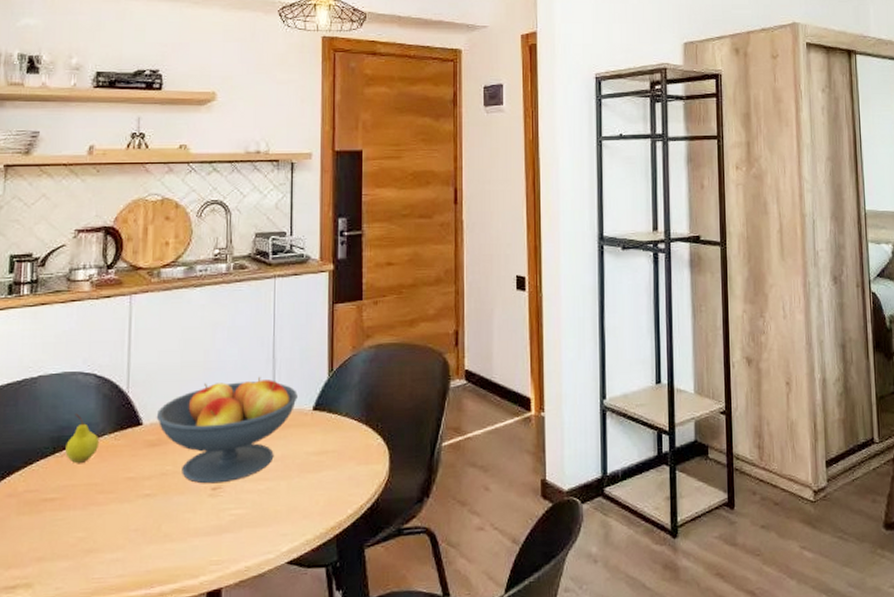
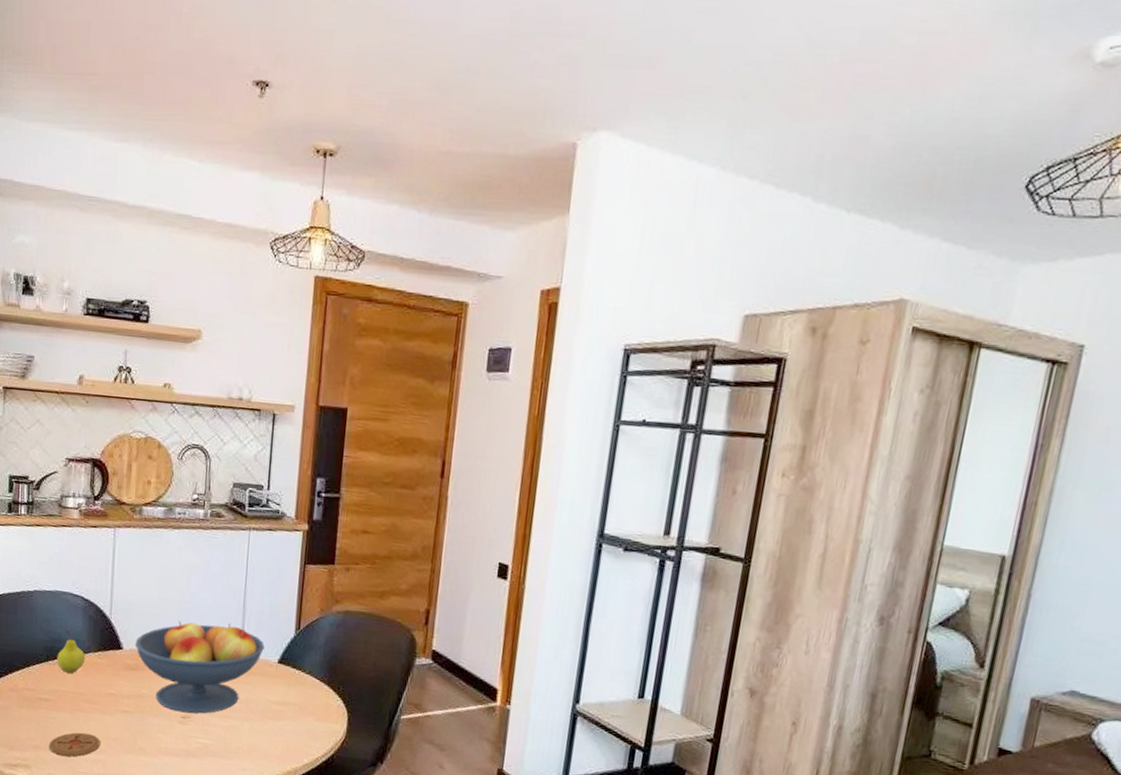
coaster: none [55,529,118,563] -> present [48,732,100,757]

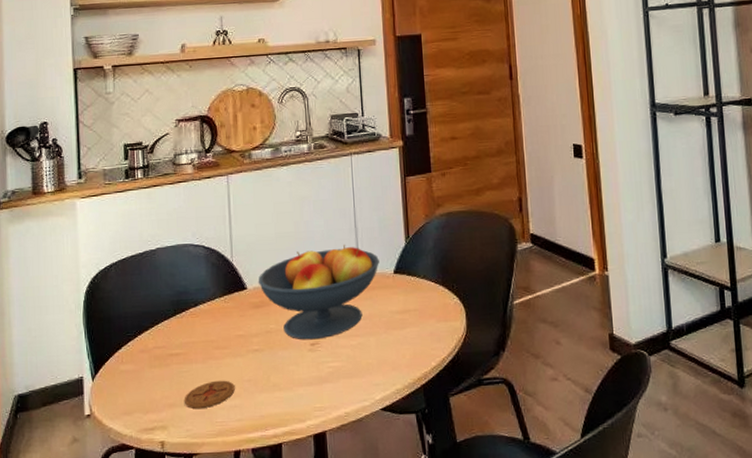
fruit: present [57,629,86,674] -> none [184,280,212,324]

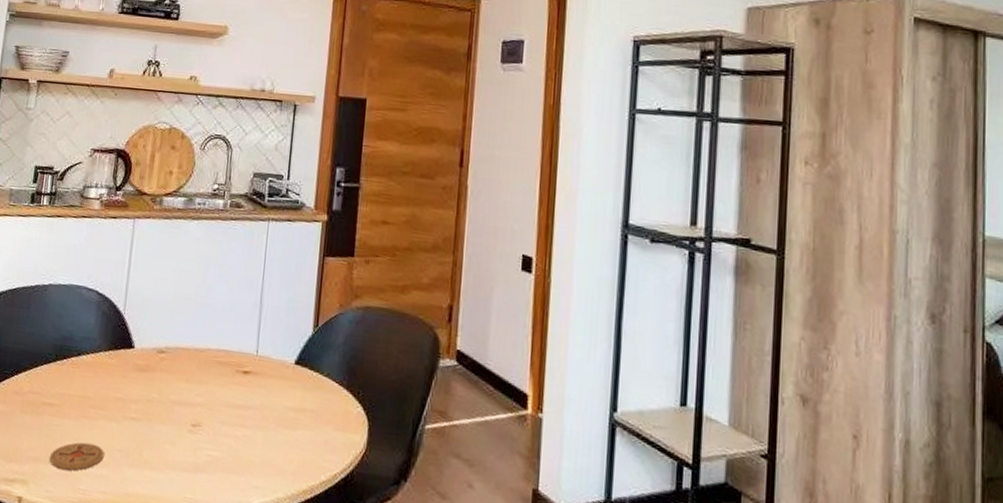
fruit bowl: present [258,244,379,340] -> none [147,317,281,422]

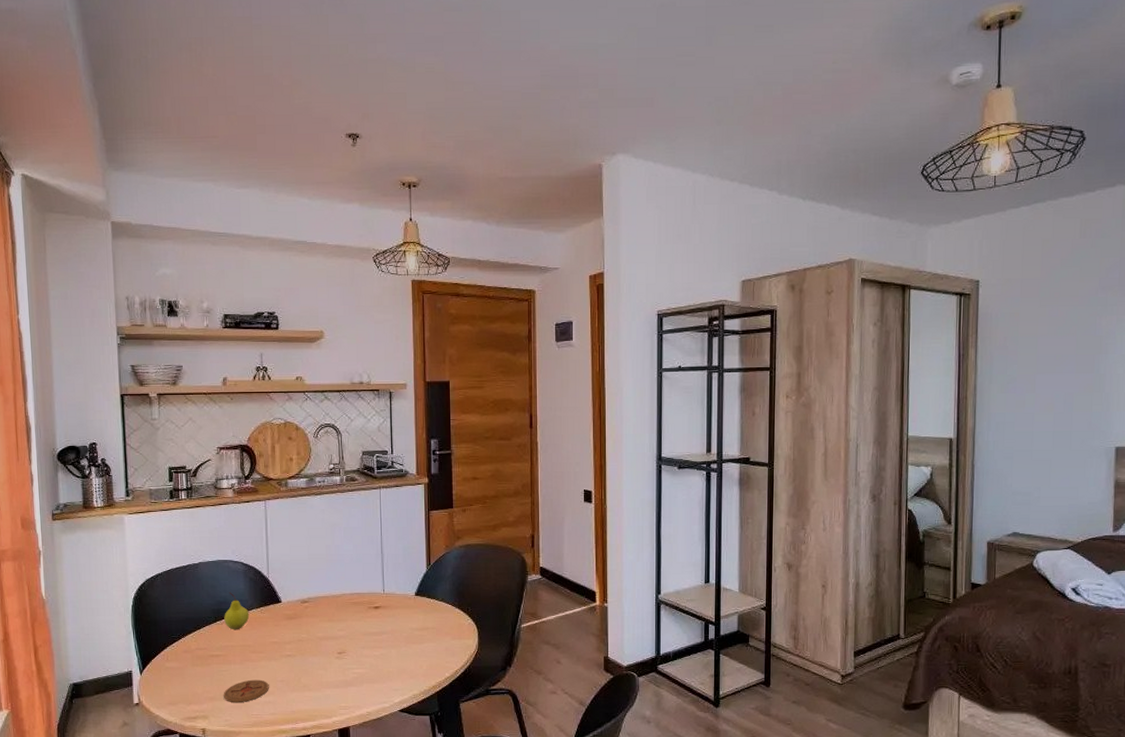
fruit: none [65,326,96,376] -> present [224,592,250,630]

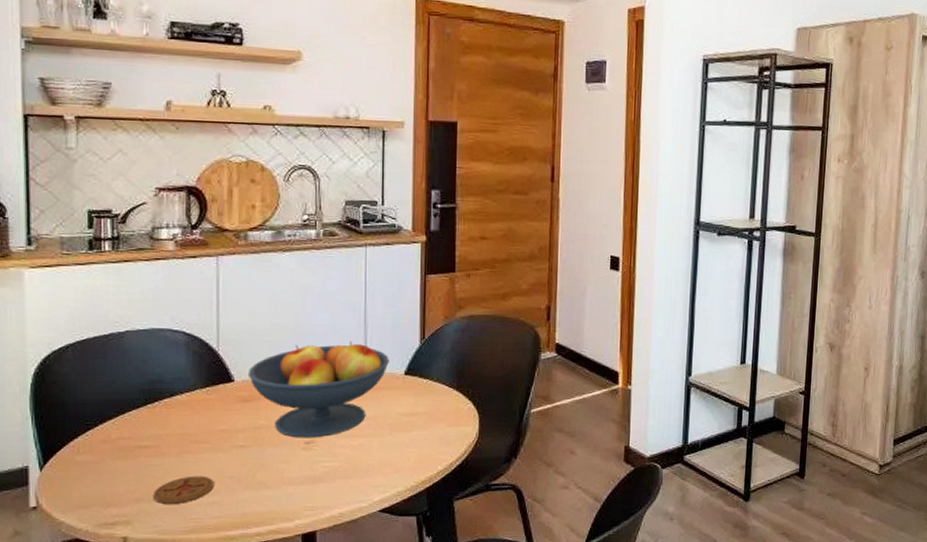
fruit: present [224,592,250,630] -> none [157,368,192,416]
fruit bowl: none [291,567,402,649] -> present [247,340,389,438]

